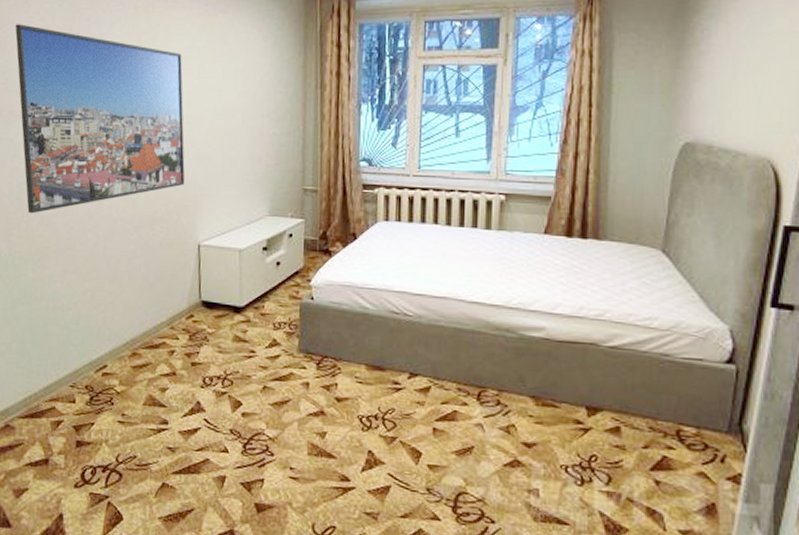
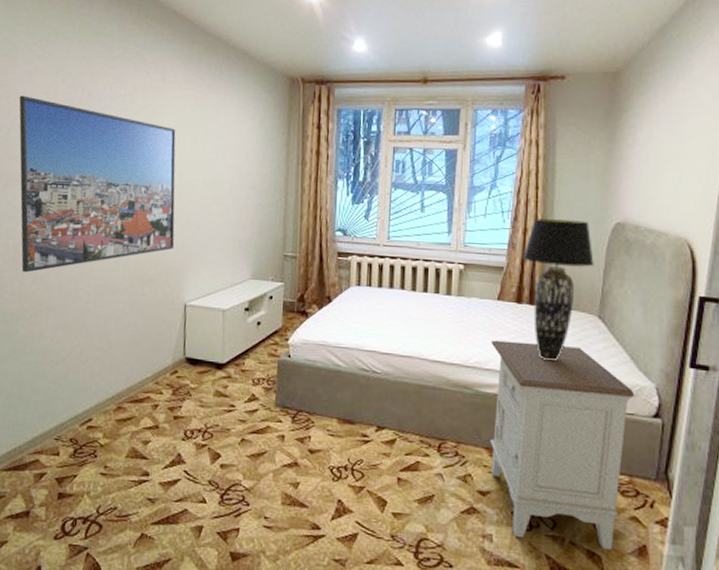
nightstand: none [536,278,703,508] -> present [490,340,634,550]
table lamp: none [573,141,657,302] -> present [523,218,594,362]

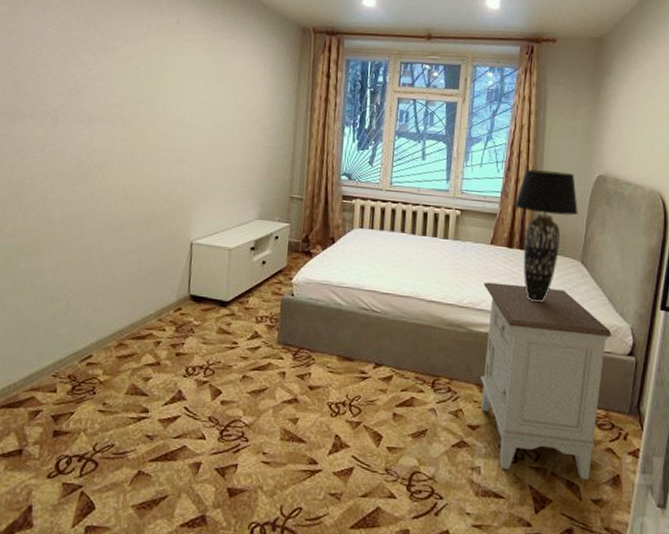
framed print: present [19,96,176,273] -> none [25,31,189,208]

